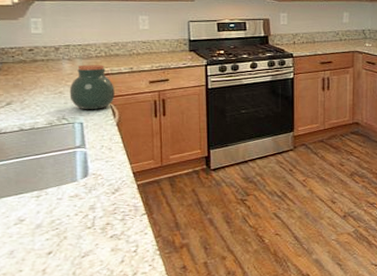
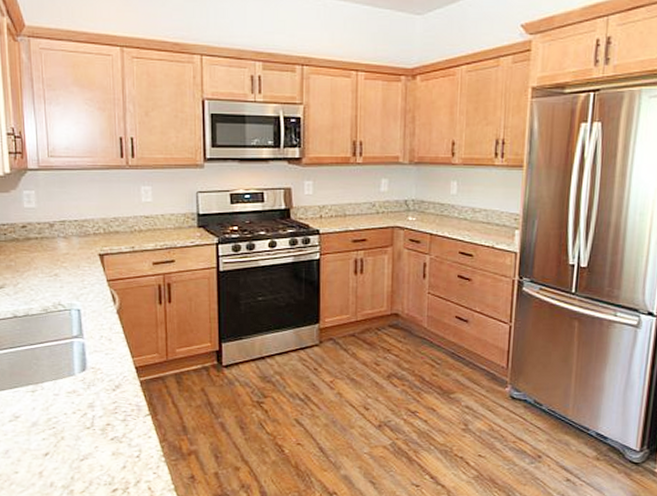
jar: present [69,65,115,109] -> none [65,243,115,294]

